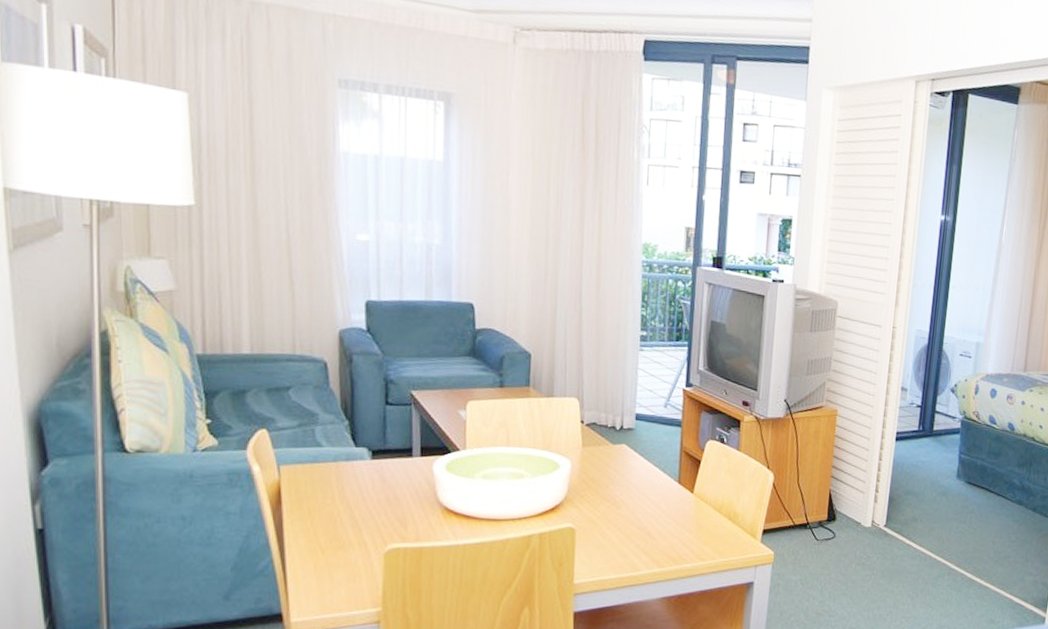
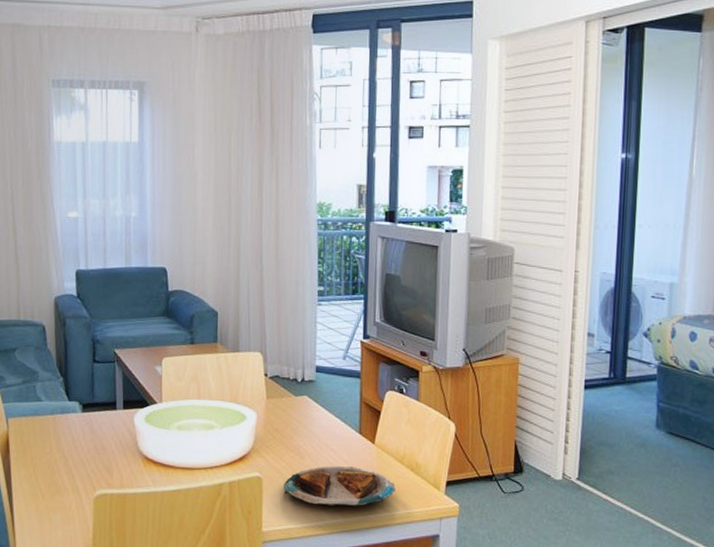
plate: none [598,516,713,556] -> present [284,466,396,506]

